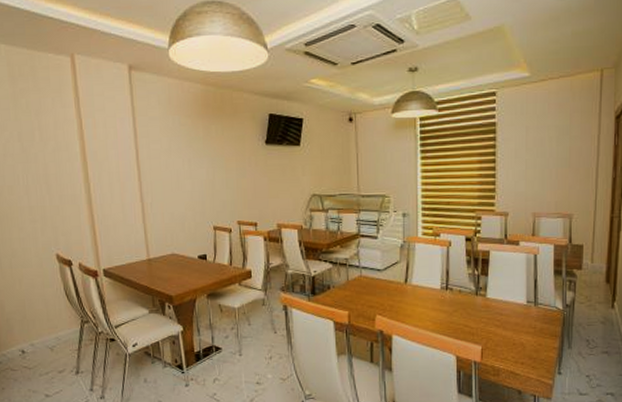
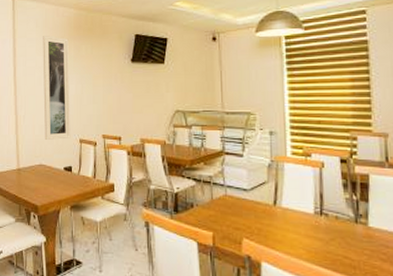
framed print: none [167,114,204,228] -> present [43,36,71,140]

